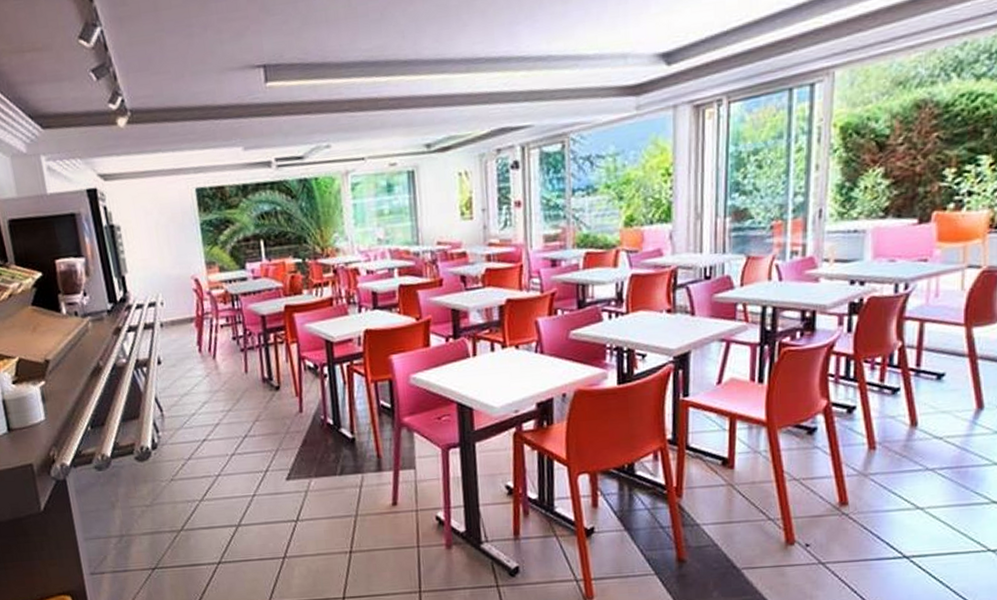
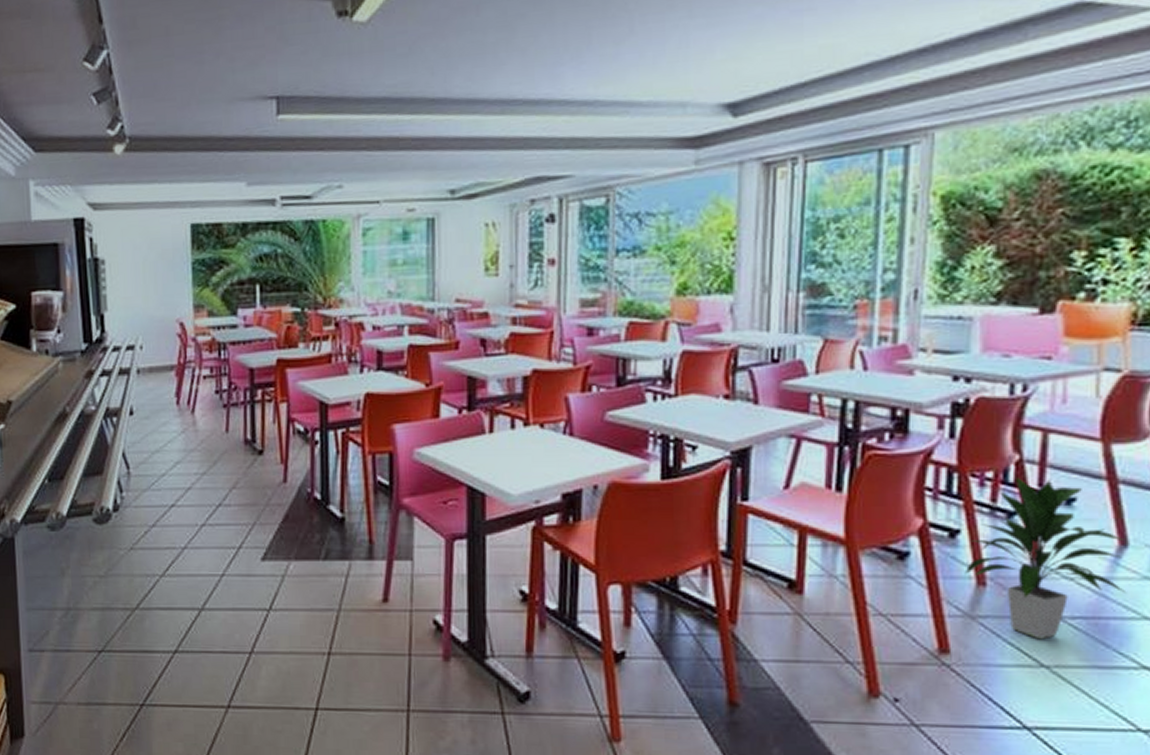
indoor plant: none [859,360,982,488] -> present [964,478,1127,640]

